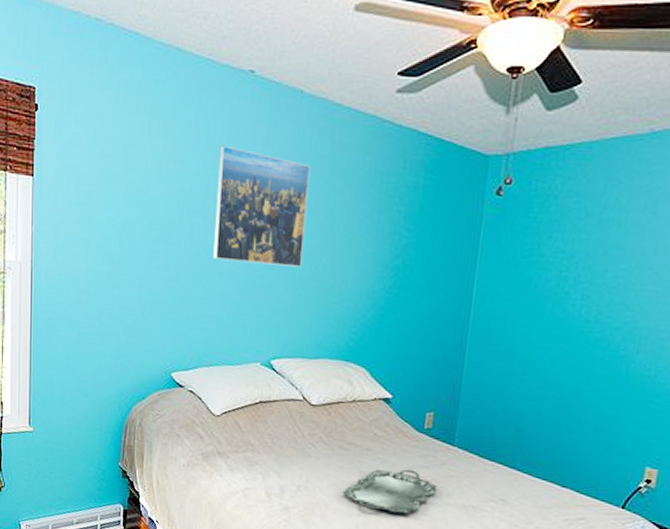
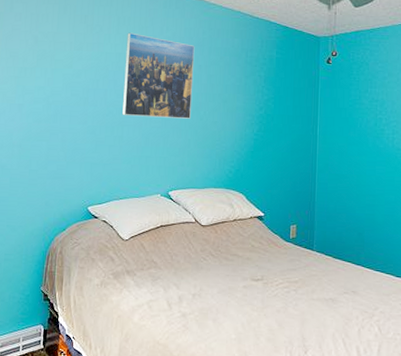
serving tray: present [343,469,437,515] -> none [230,272,303,311]

